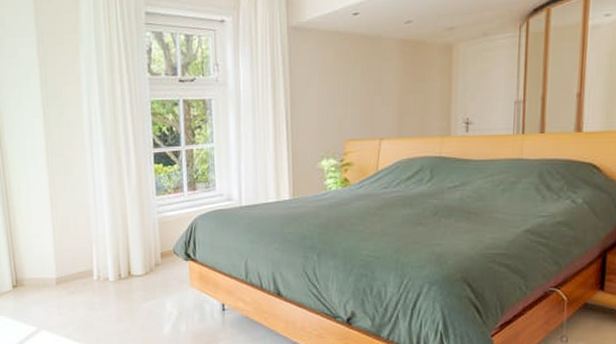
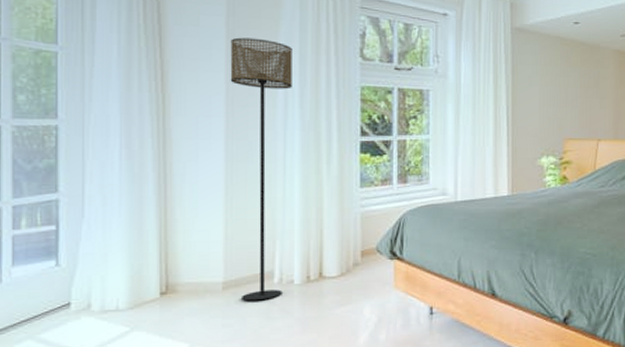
floor lamp: none [42,63,101,294] -> present [230,37,292,301]

